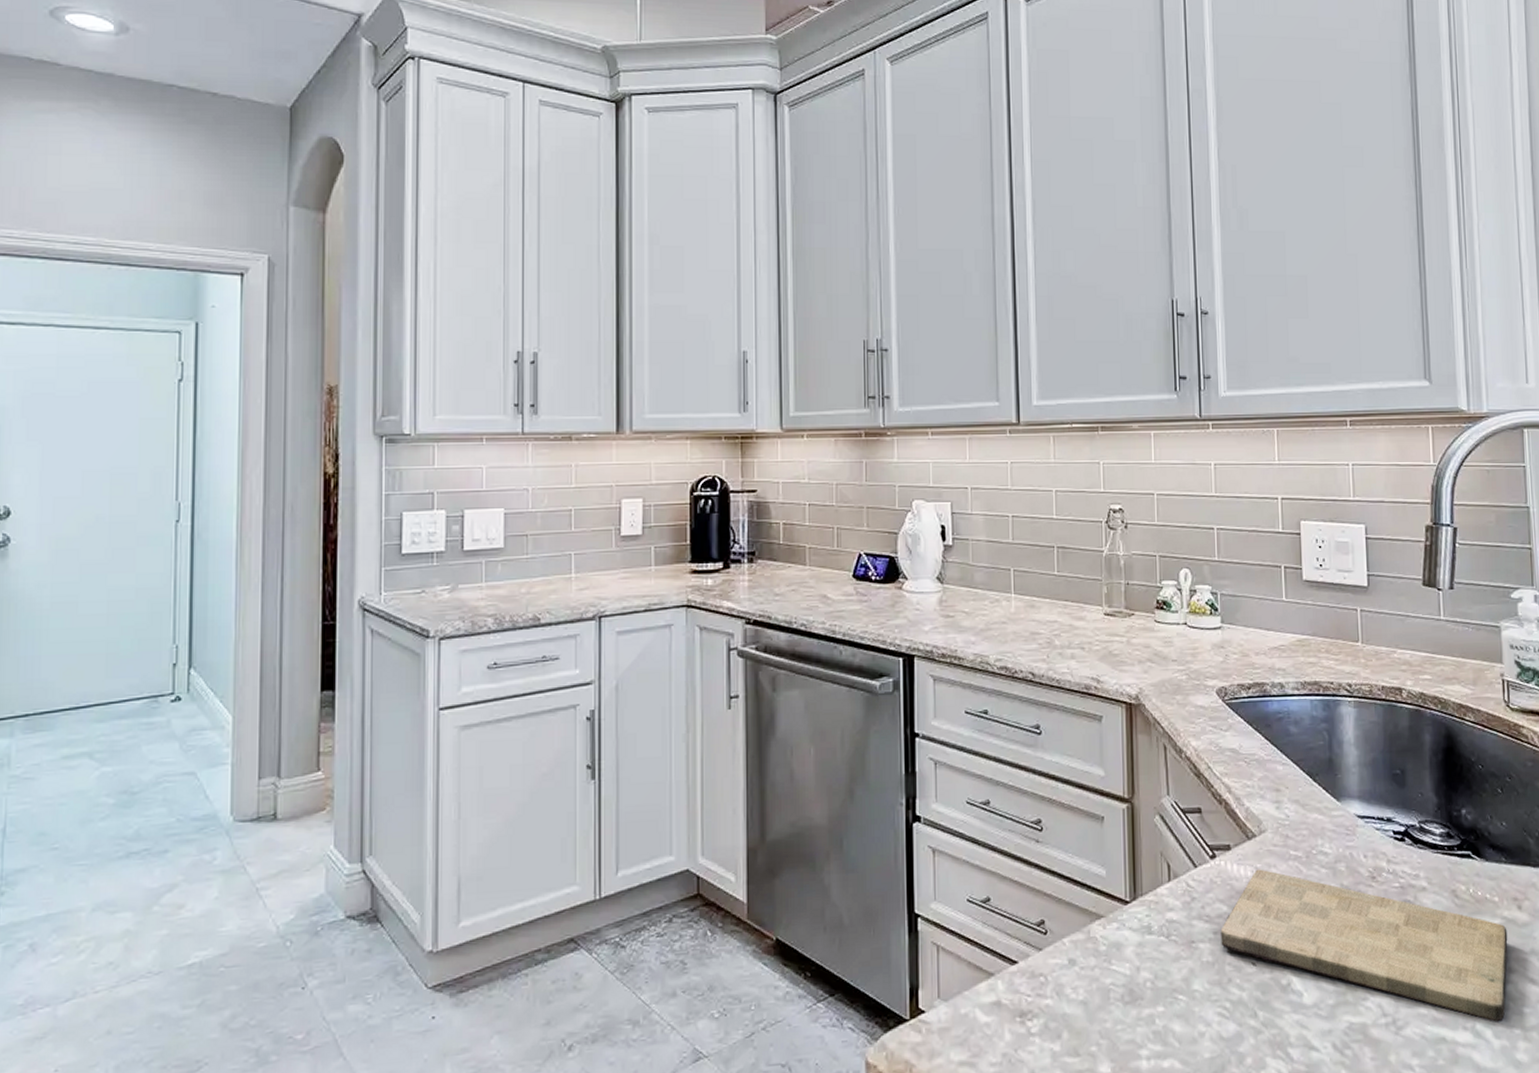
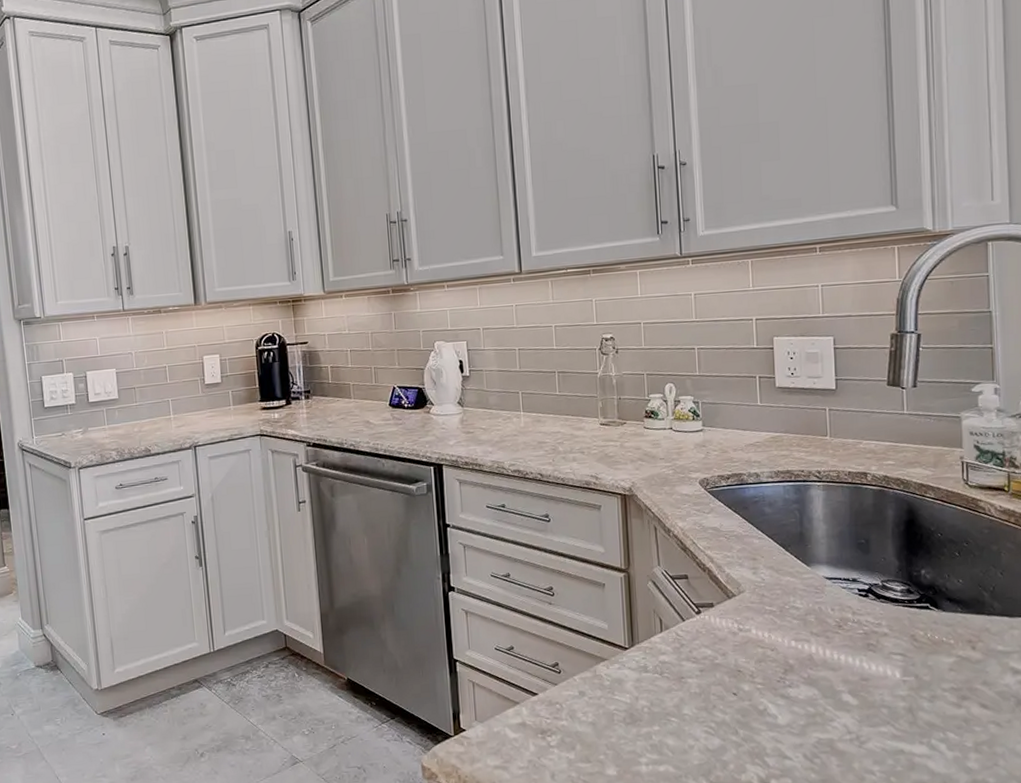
cutting board: present [1220,869,1508,1022] -> none [706,621,962,738]

